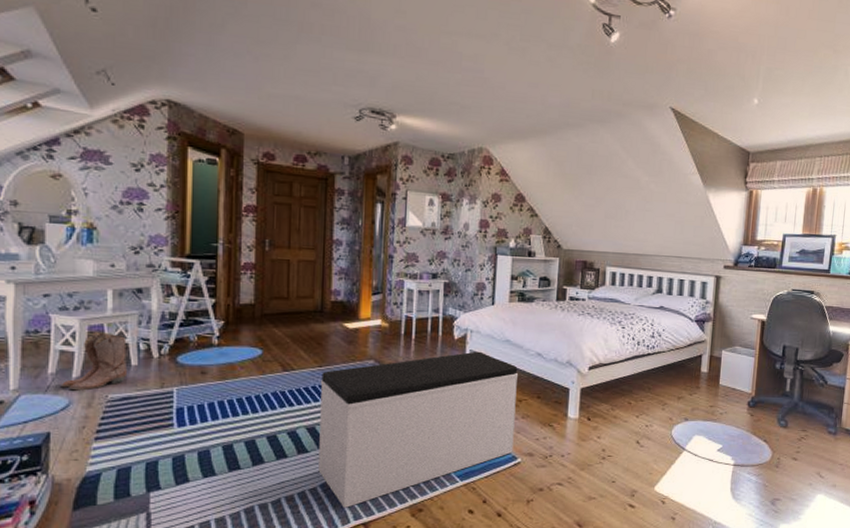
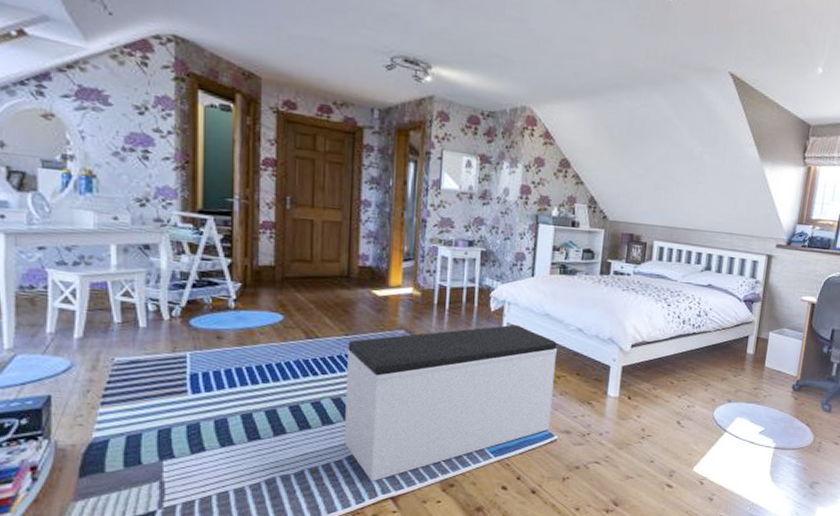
boots: present [60,332,128,391] -> none [61,290,136,353]

